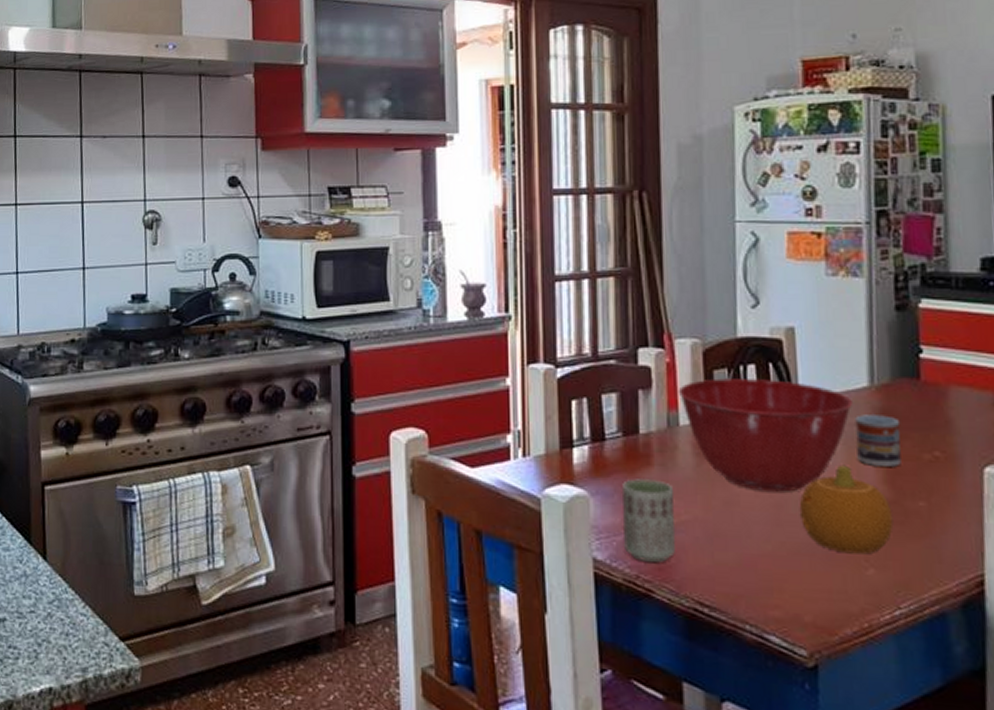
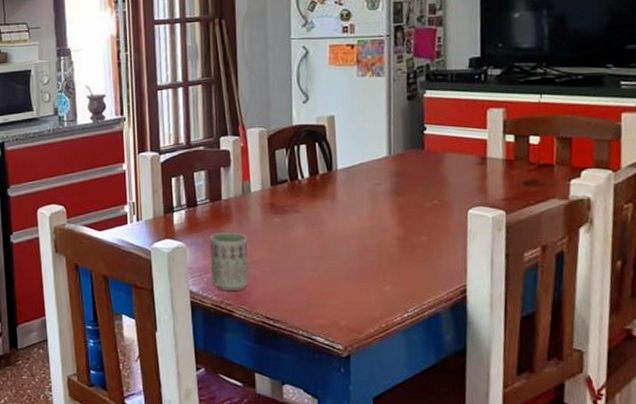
mixing bowl: present [678,378,853,492] -> none [249,155,376,236]
fruit: present [799,465,894,555] -> none [337,214,404,276]
cup: present [855,414,901,467] -> none [377,176,410,213]

